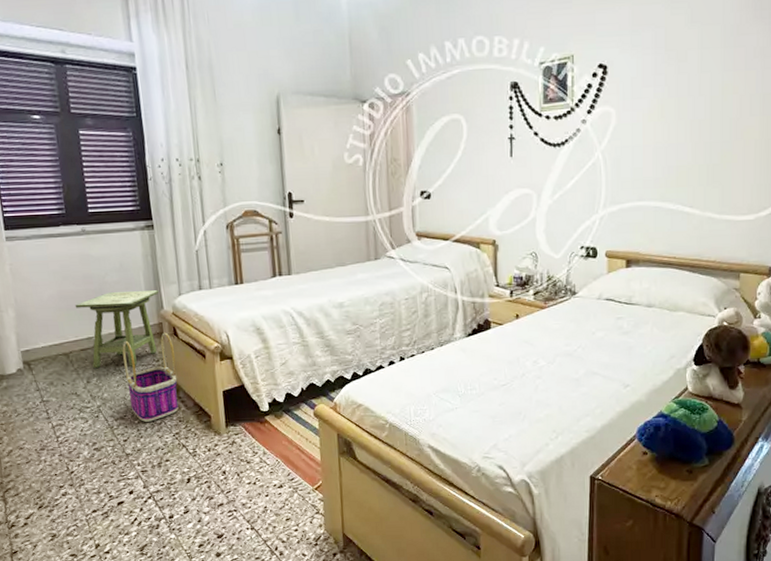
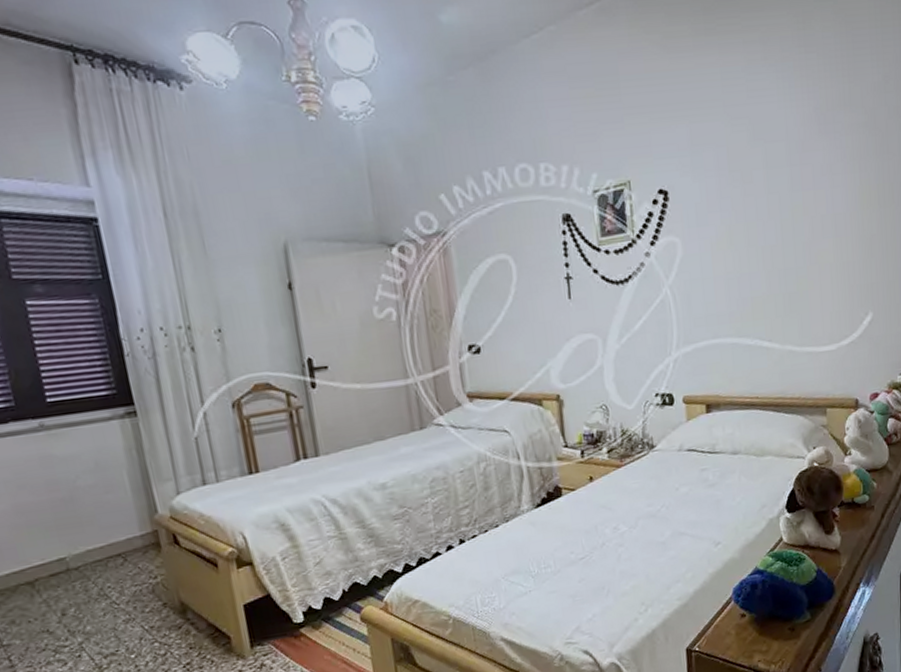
side table: present [75,290,160,369] -> none [37,491,154,597]
basket: present [122,332,179,422] -> none [106,541,188,655]

